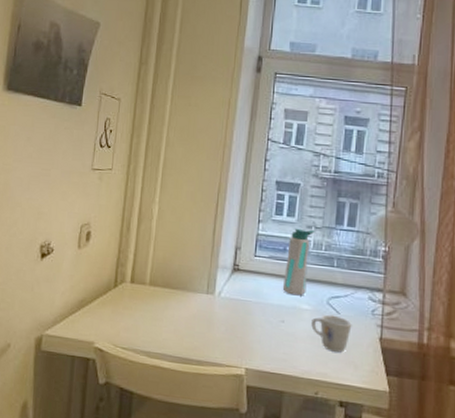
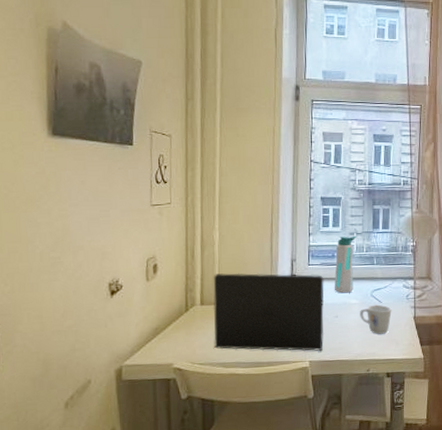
laptop: none [140,251,272,359] -> present [213,273,324,351]

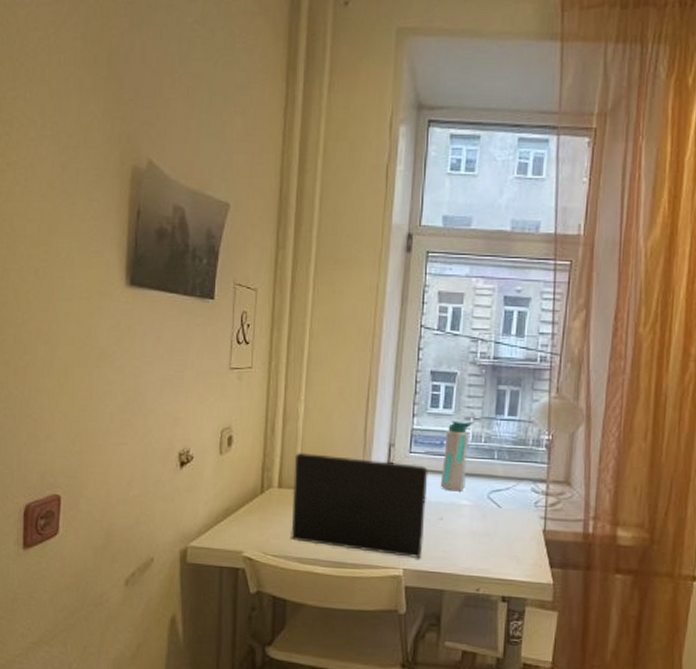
mug: present [360,304,392,334] -> none [471,509,514,547]

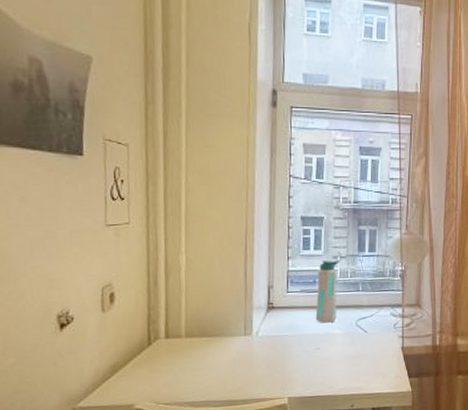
laptop: present [291,453,428,558] -> none [179,301,305,387]

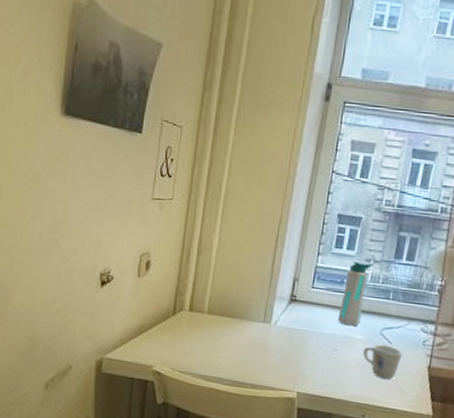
mug: none [343,334,378,367] -> present [363,344,403,380]

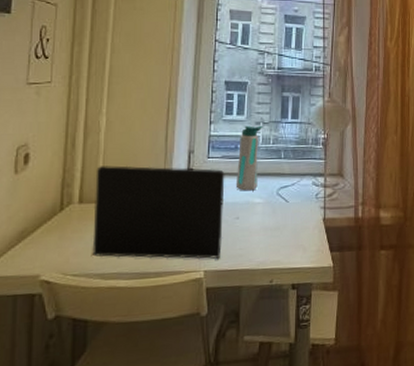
laptop: none [197,281,328,384] -> present [92,165,225,259]
mug: present [363,344,403,380] -> none [264,204,299,239]

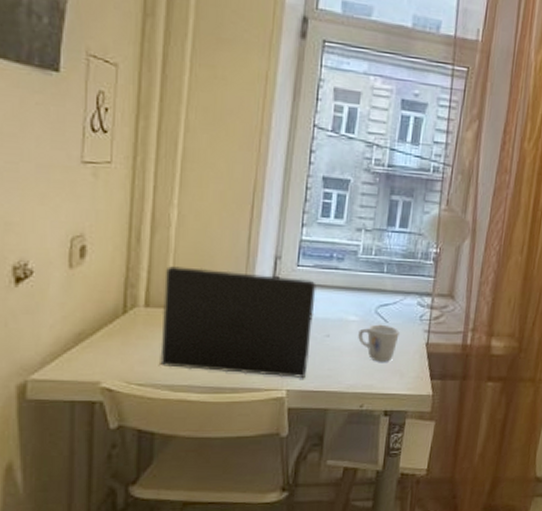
water bottle: present [235,125,263,191] -> none [328,231,365,307]
mug: none [264,204,299,239] -> present [358,324,400,362]

